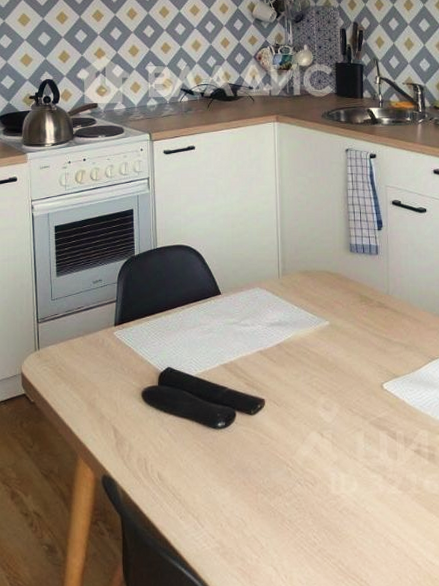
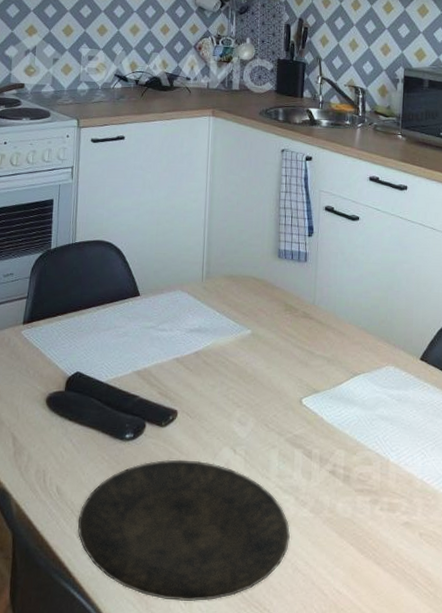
plate: none [180,444,381,574] -> present [77,459,290,601]

